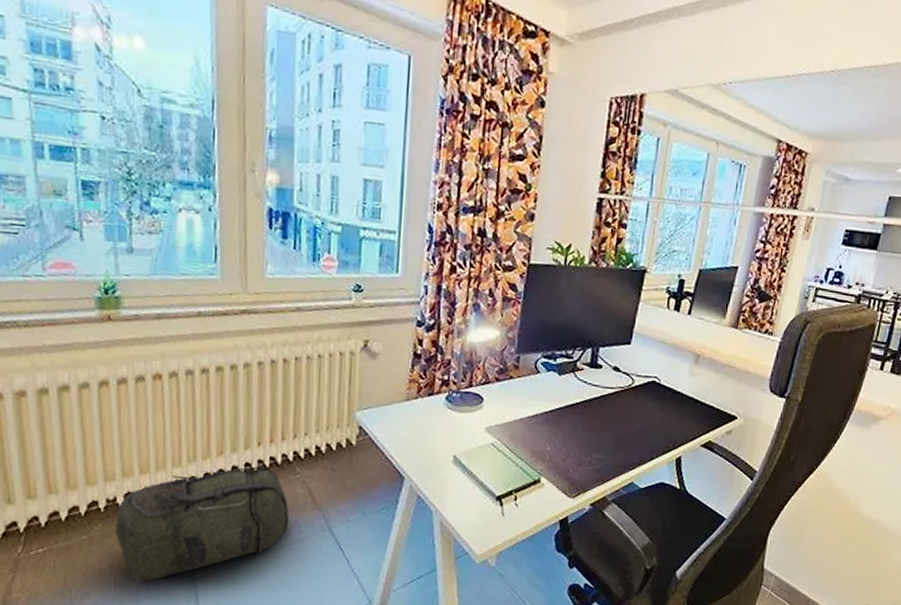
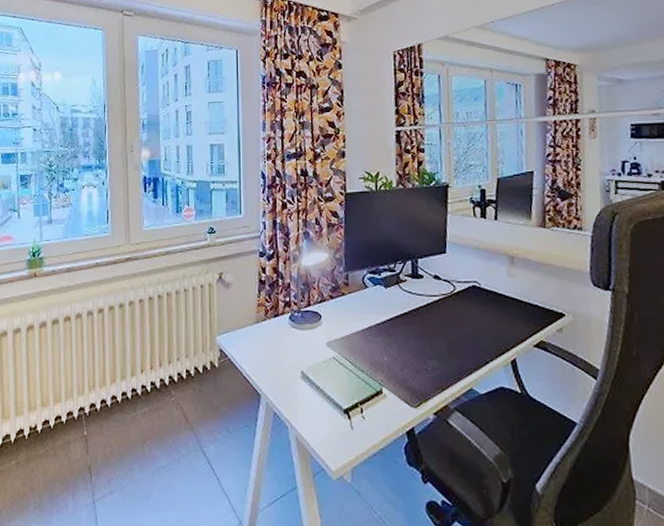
backpack: present [115,466,290,582] -> none [35,391,168,504]

